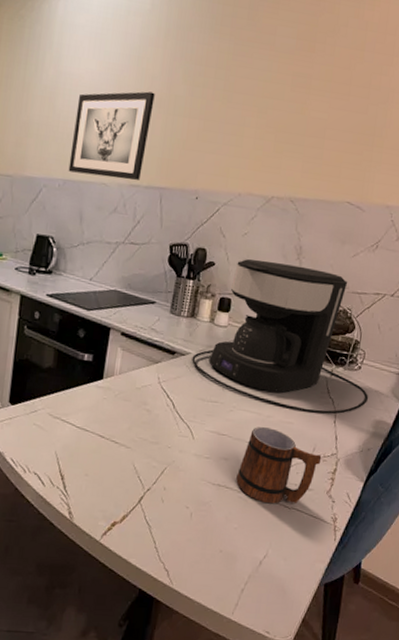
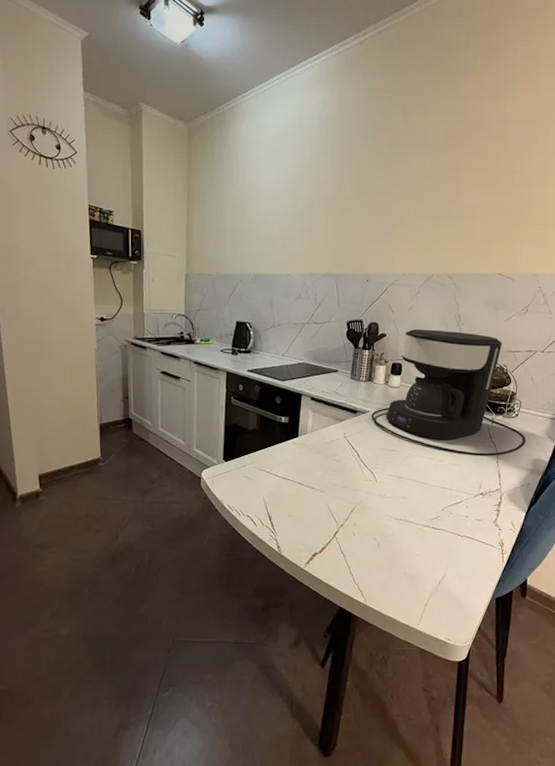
wall art: present [68,91,155,181] -> none [258,194,327,270]
mug: present [236,427,322,504] -> none [415,470,488,533]

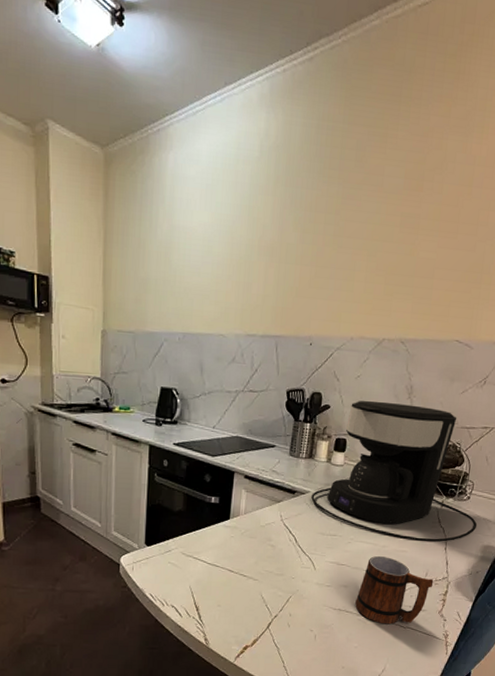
mug: none [415,470,488,533] -> present [355,556,434,625]

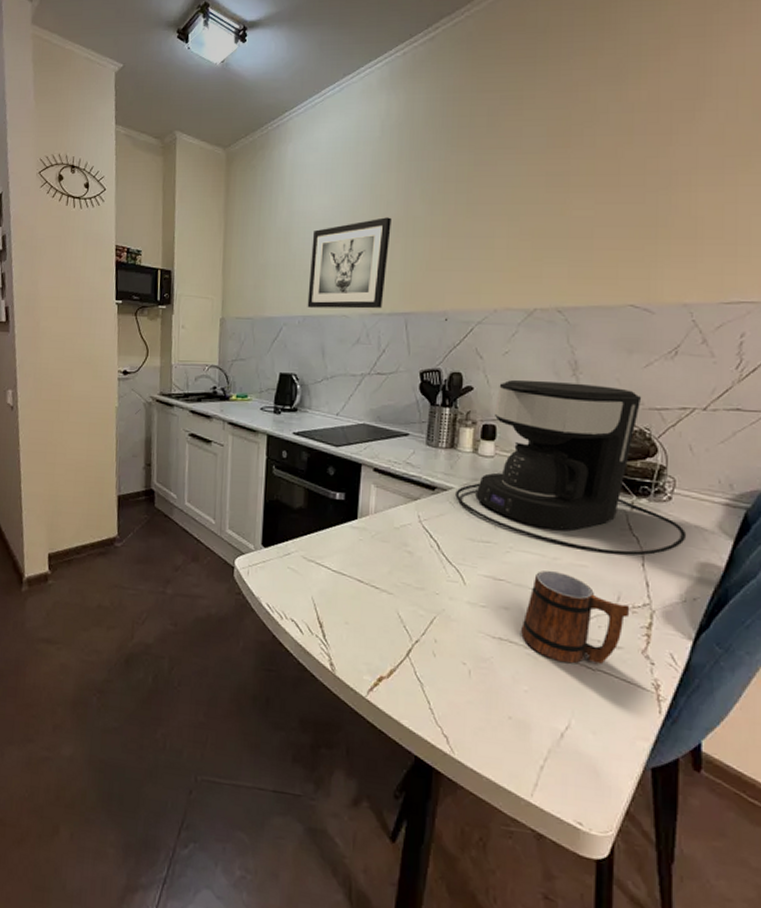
wall art: none [187,241,267,330] -> present [307,217,392,309]

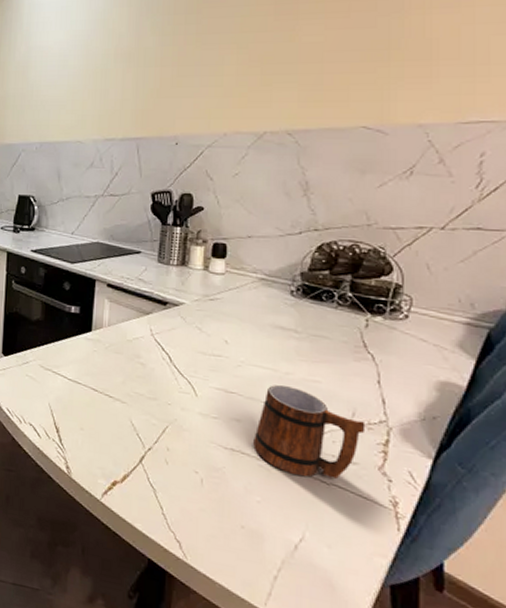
wall art: present [307,217,392,309] -> none [44,49,123,135]
coffee maker: present [455,379,687,556] -> none [187,200,425,373]

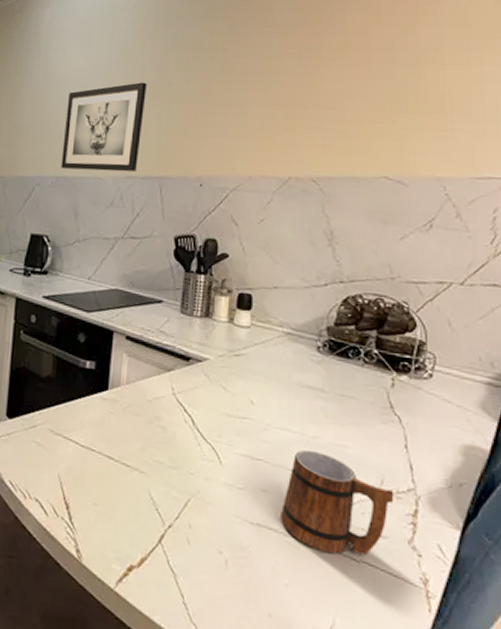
wall art: none [44,49,123,135] -> present [61,82,147,172]

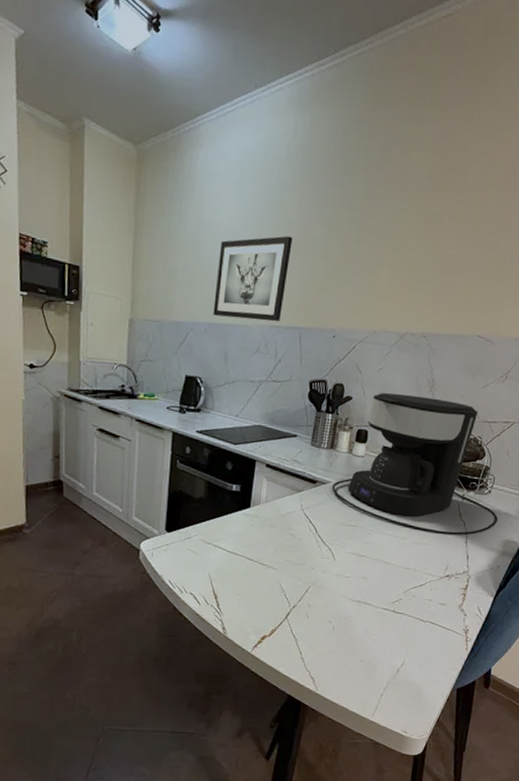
coffee maker: none [211,248,450,437] -> present [332,392,499,536]
mug: present [281,450,394,555] -> none [374,548,454,618]

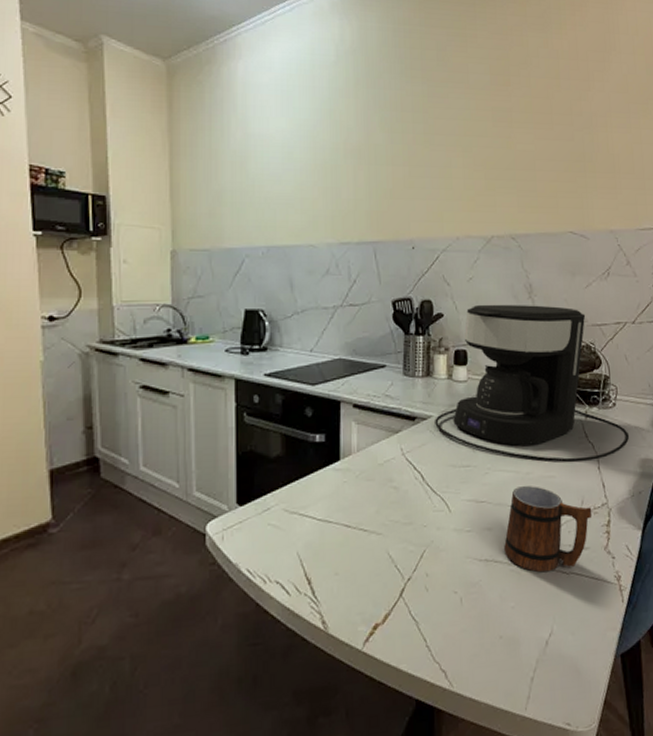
wall art: present [213,236,293,322] -> none [270,144,353,238]
mug: none [374,548,454,618] -> present [504,486,593,573]

